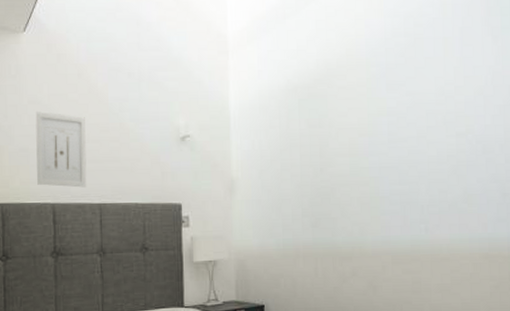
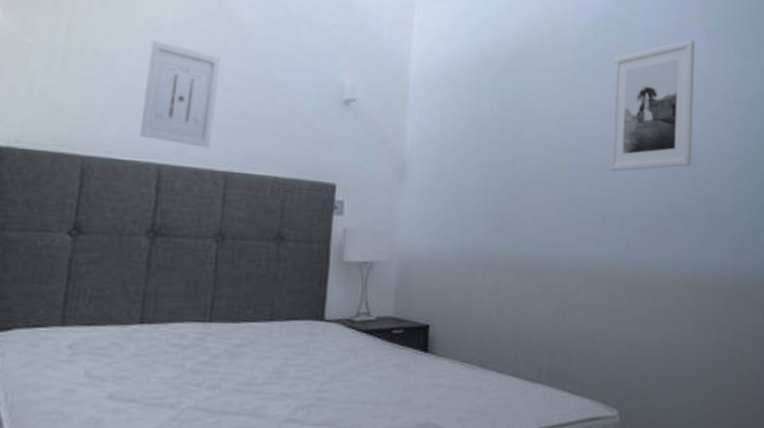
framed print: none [404,40,483,167] -> present [608,39,696,172]

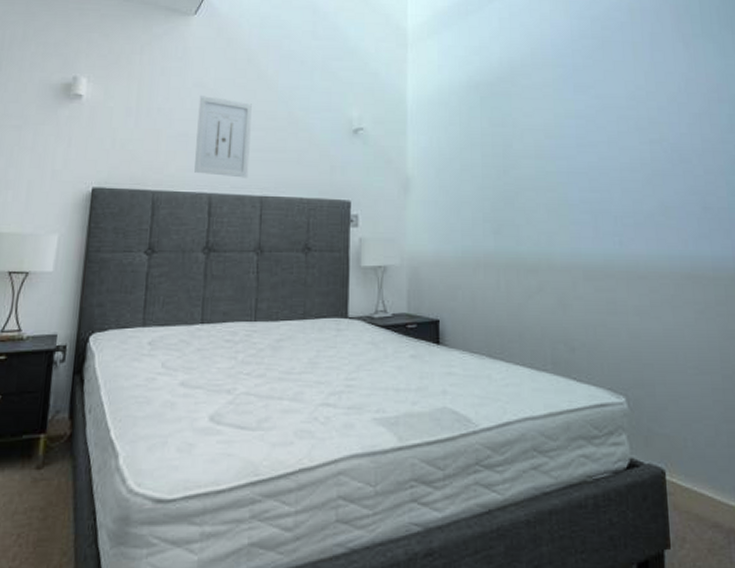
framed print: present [608,39,696,172] -> none [593,46,679,174]

